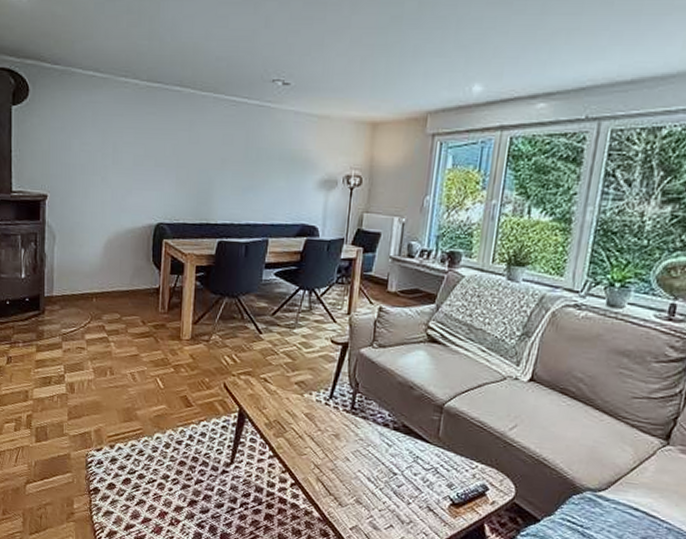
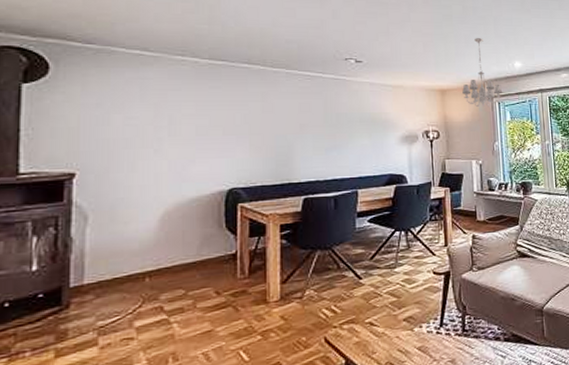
chandelier: none [397,49,449,148] -> present [462,38,503,107]

